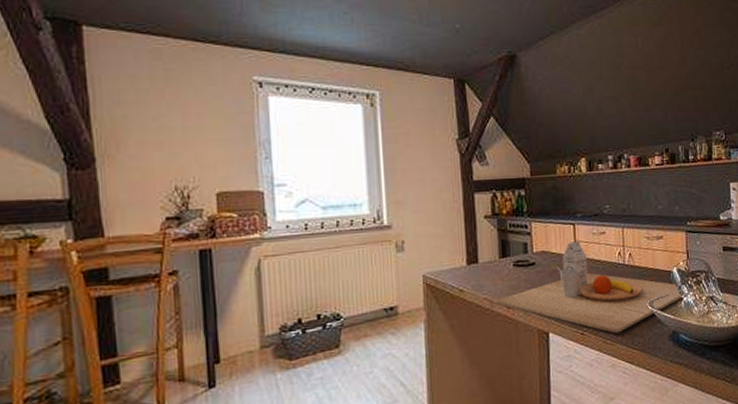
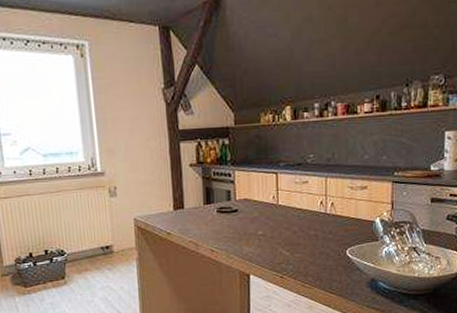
cutting board: present [495,241,682,334] -> none [199,189,384,278]

